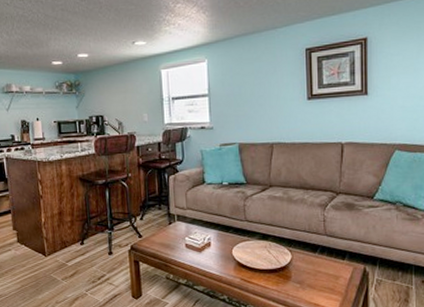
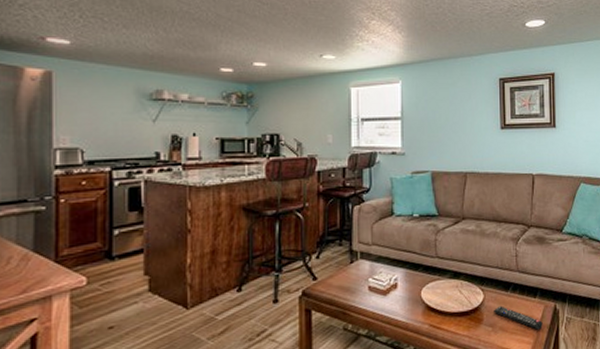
remote control: none [302,265,351,289] -> present [494,305,543,330]

